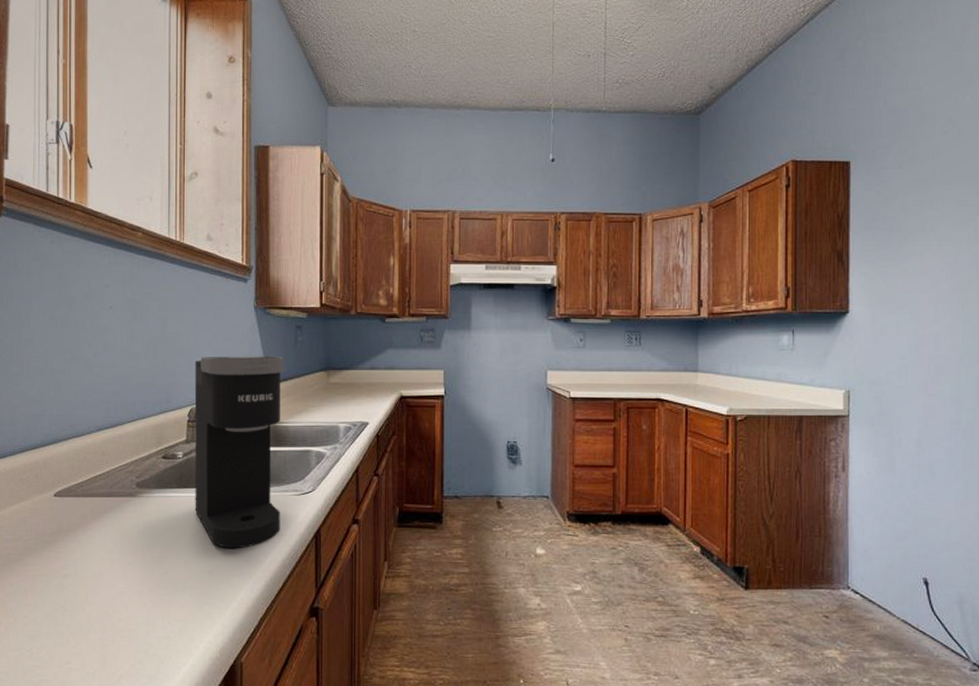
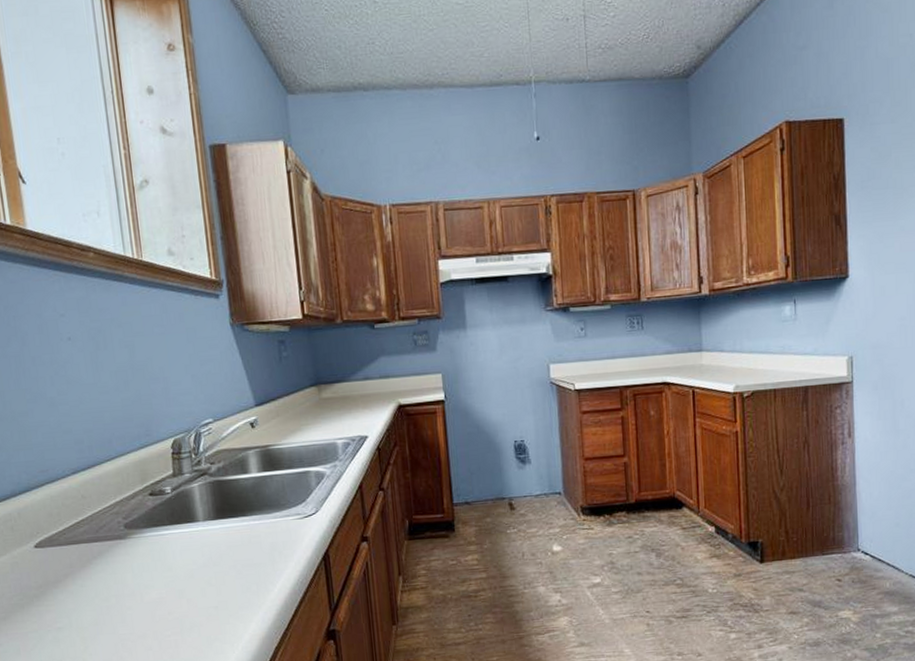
coffee maker: present [194,356,284,549] -> none [171,375,286,582]

